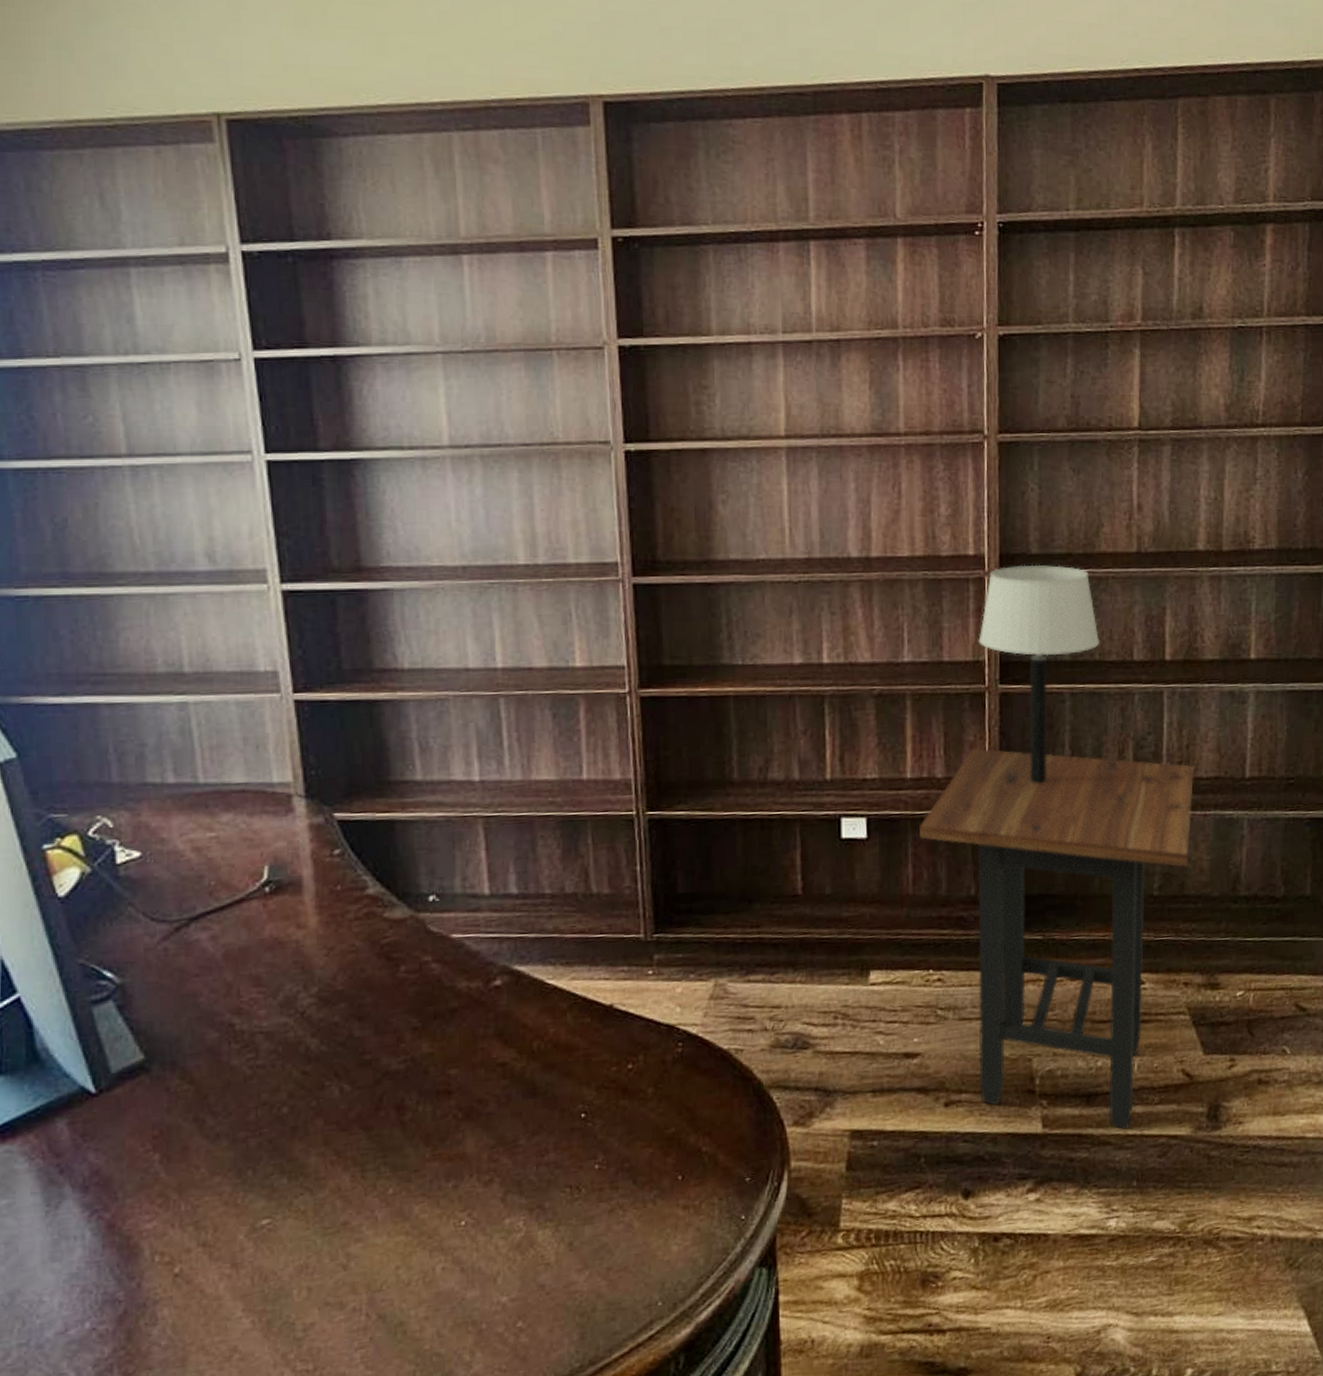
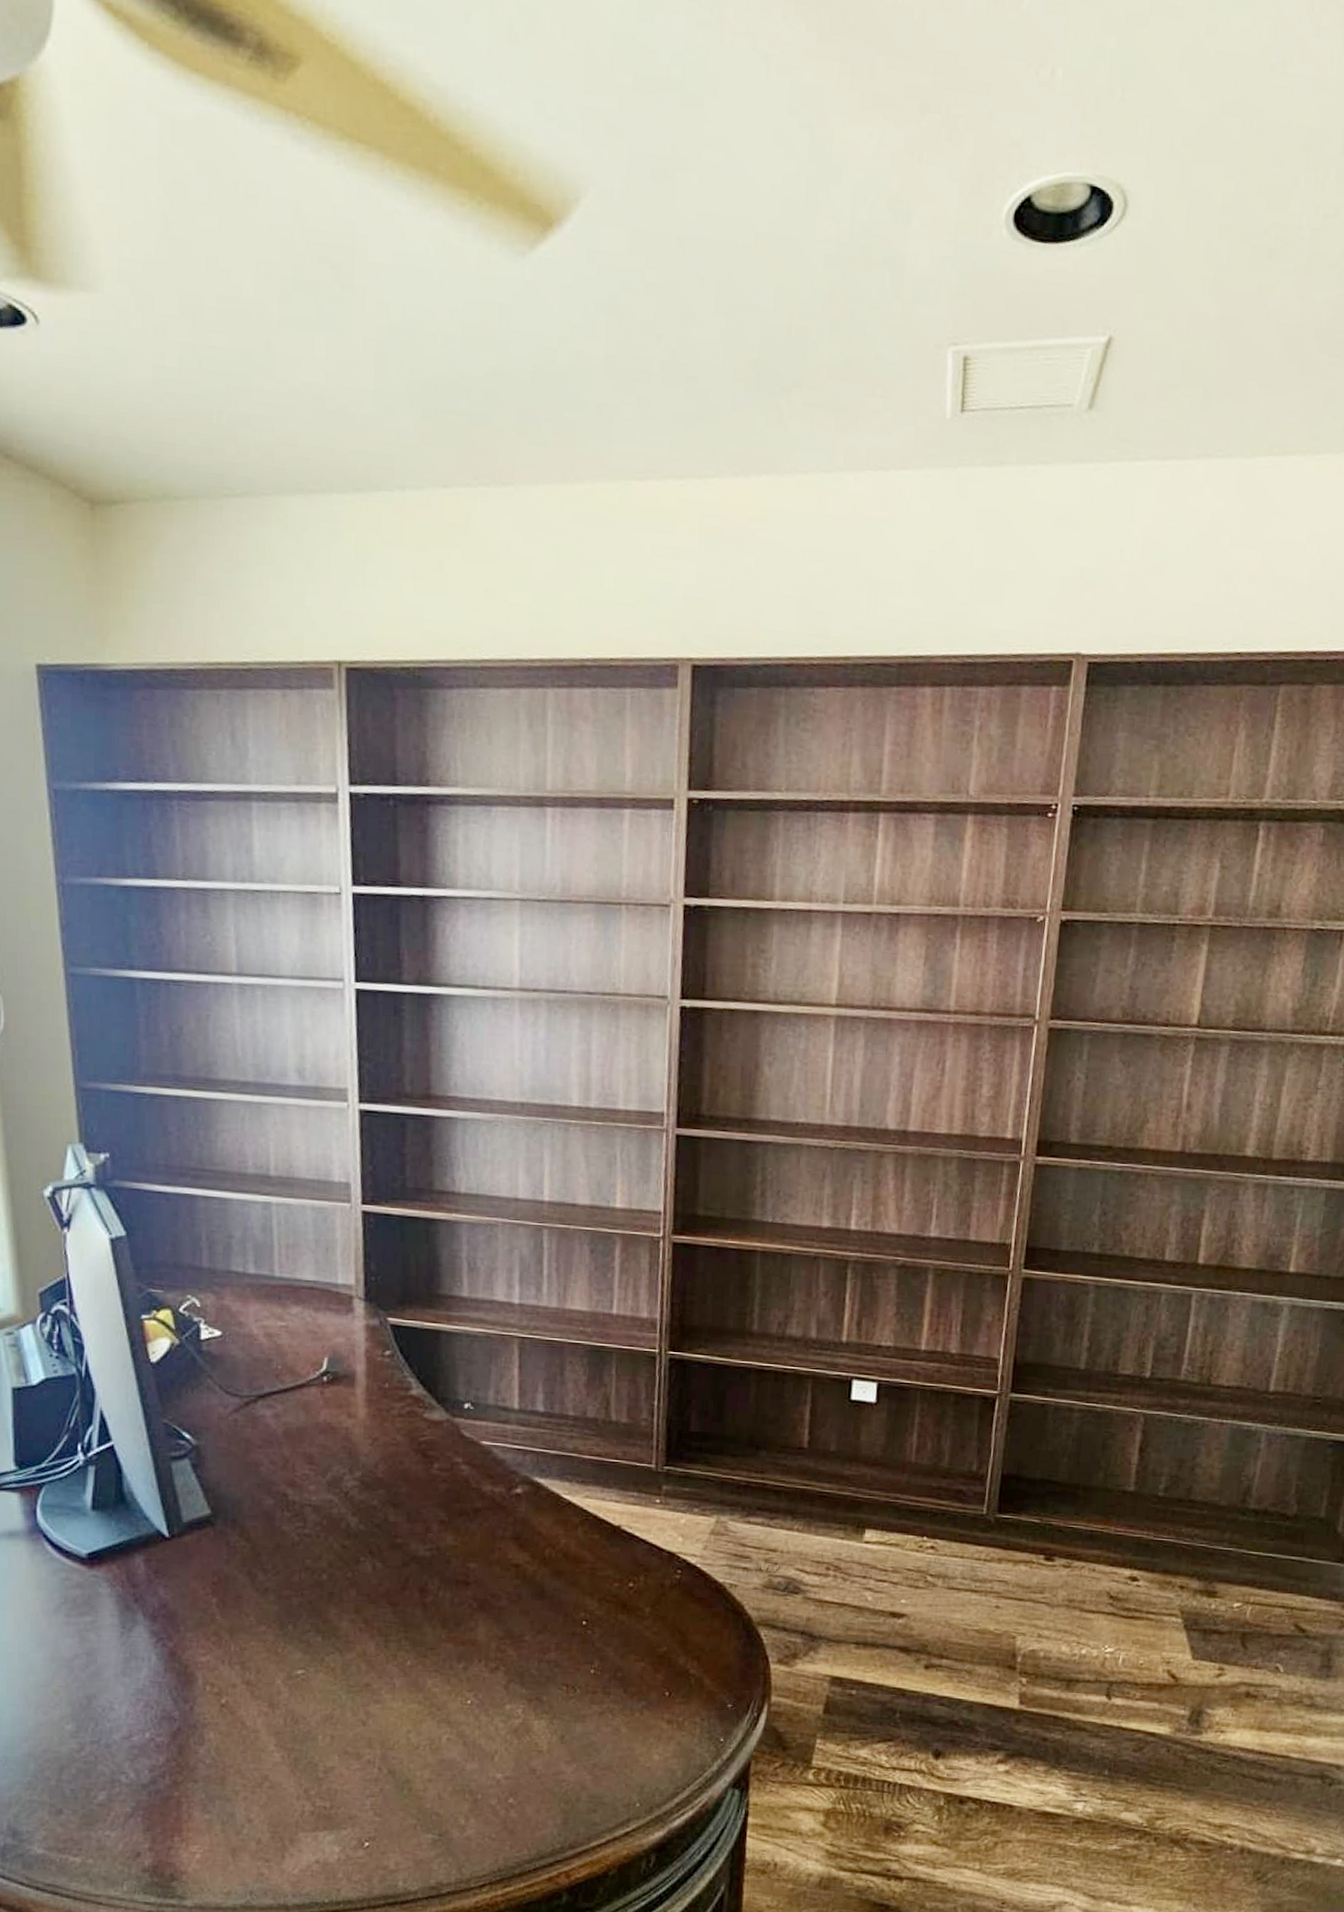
side table: present [919,748,1195,1130] -> none [927,1328,1216,1720]
table lamp: present [978,564,1100,784] -> none [1007,1153,1132,1372]

